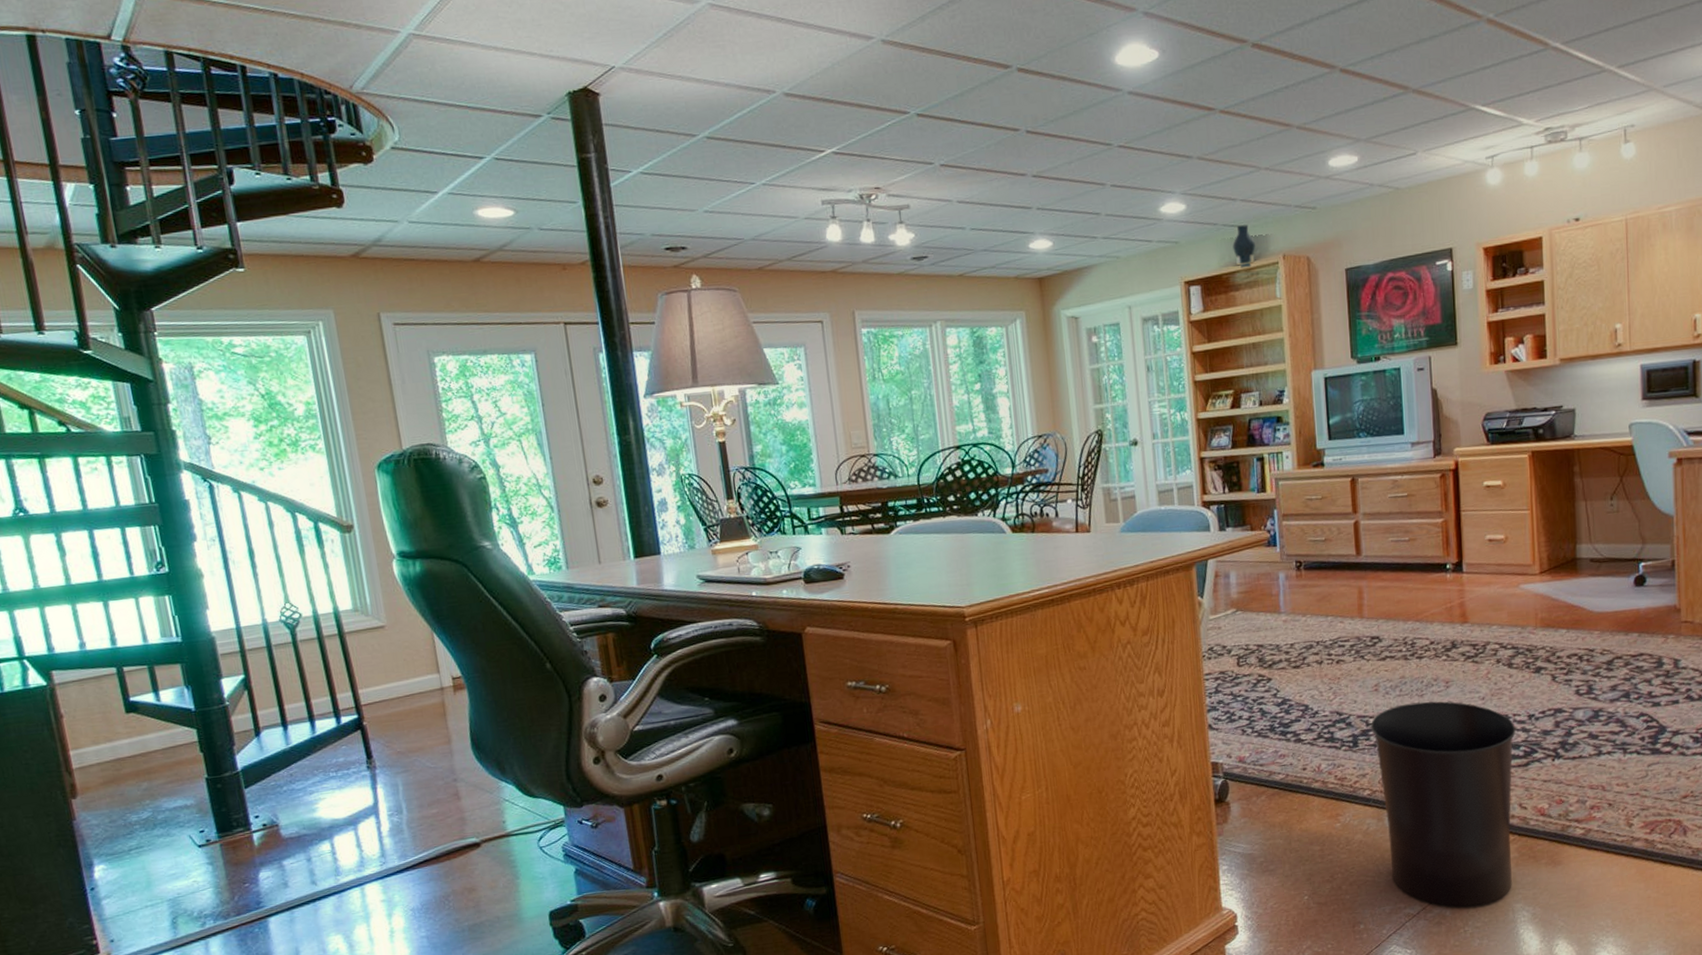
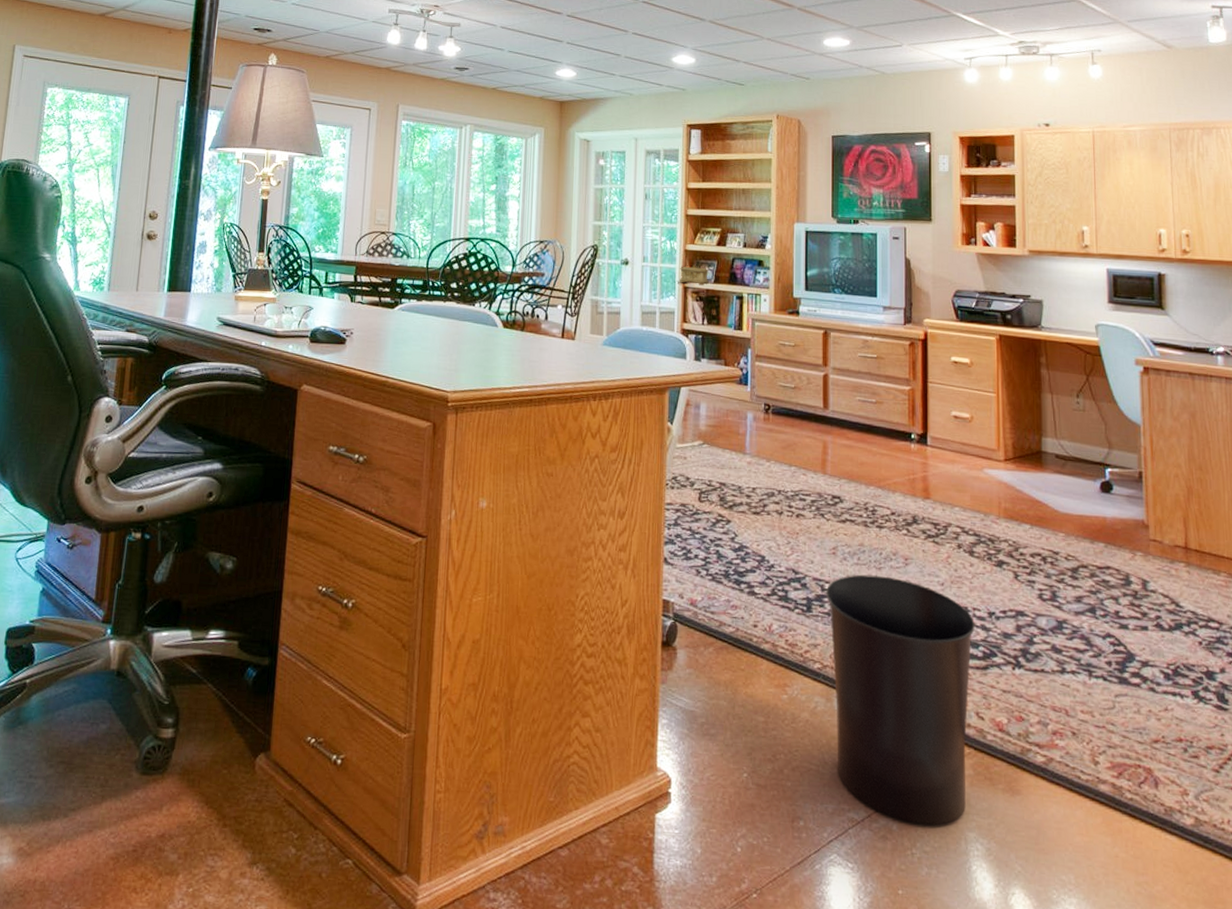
decorative box: none [1194,432,1226,455] -> present [680,264,709,286]
vase: present [1232,224,1256,268] -> none [733,83,754,121]

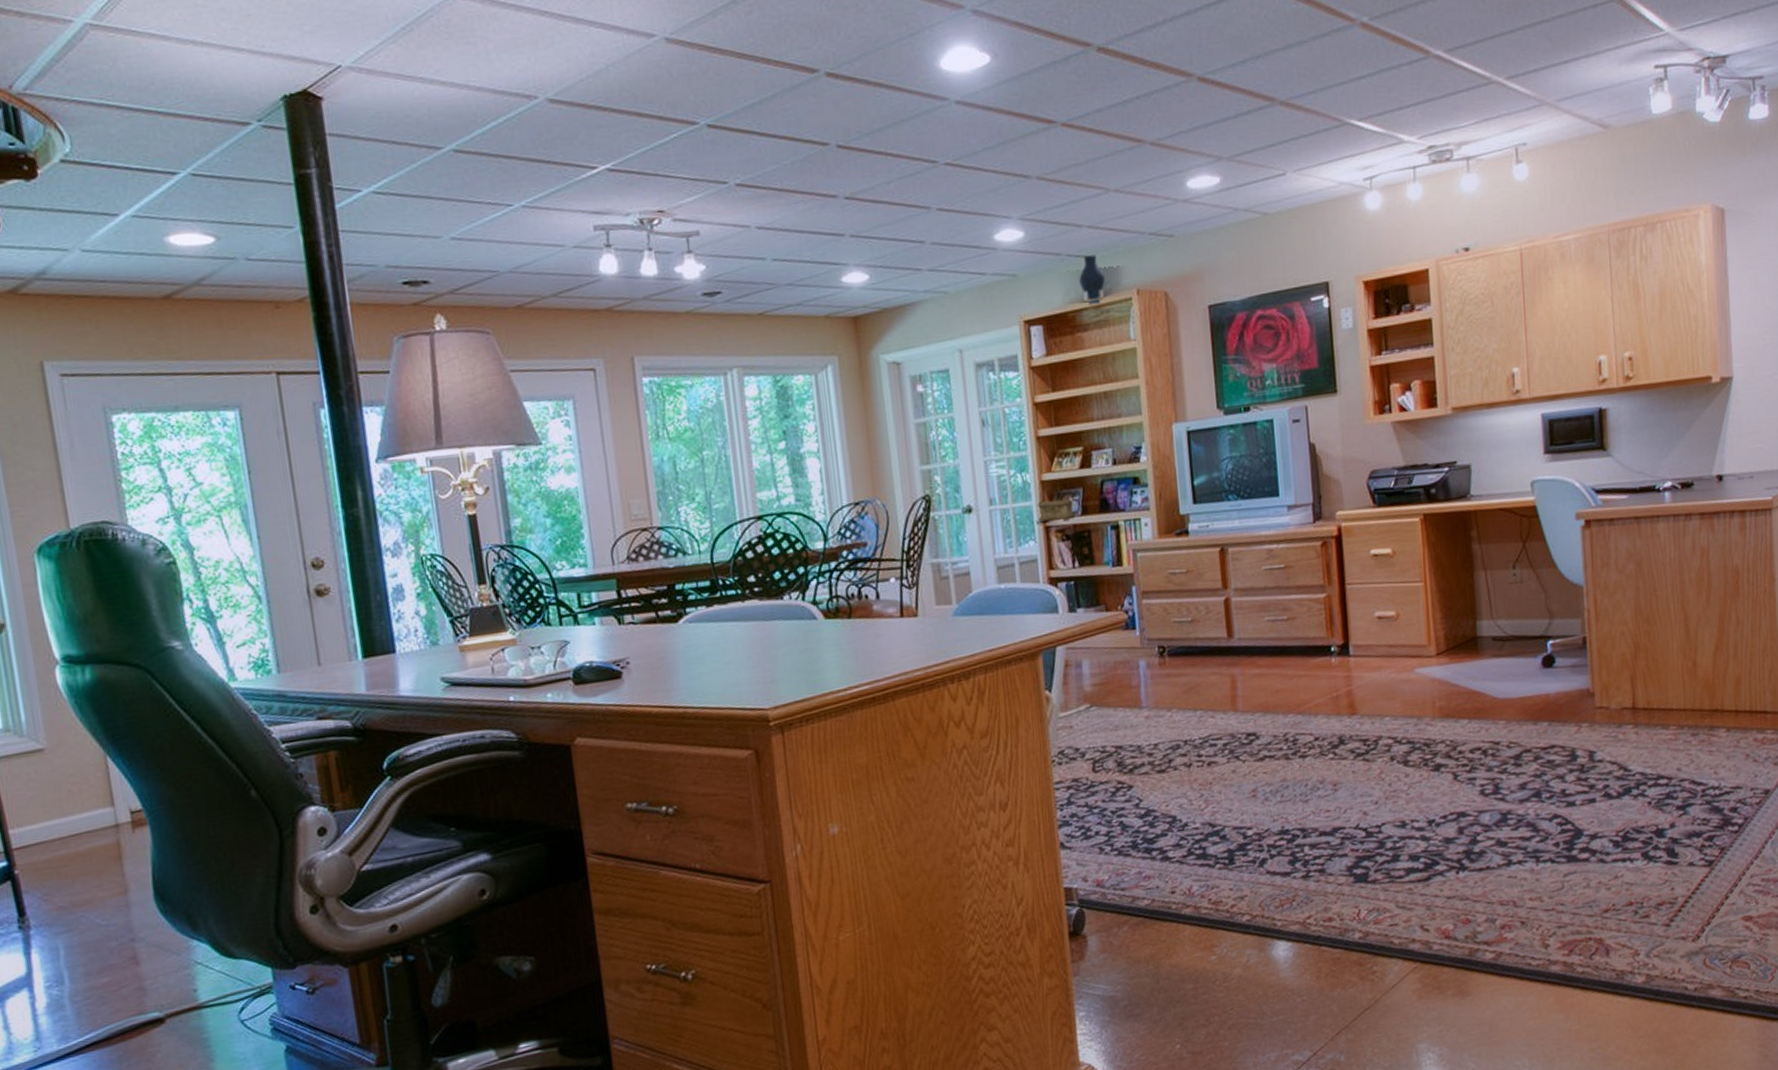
vase: none [733,83,754,121] -> present [1079,254,1106,305]
waste bin: present [826,574,975,826] -> none [1249,807,1415,1051]

